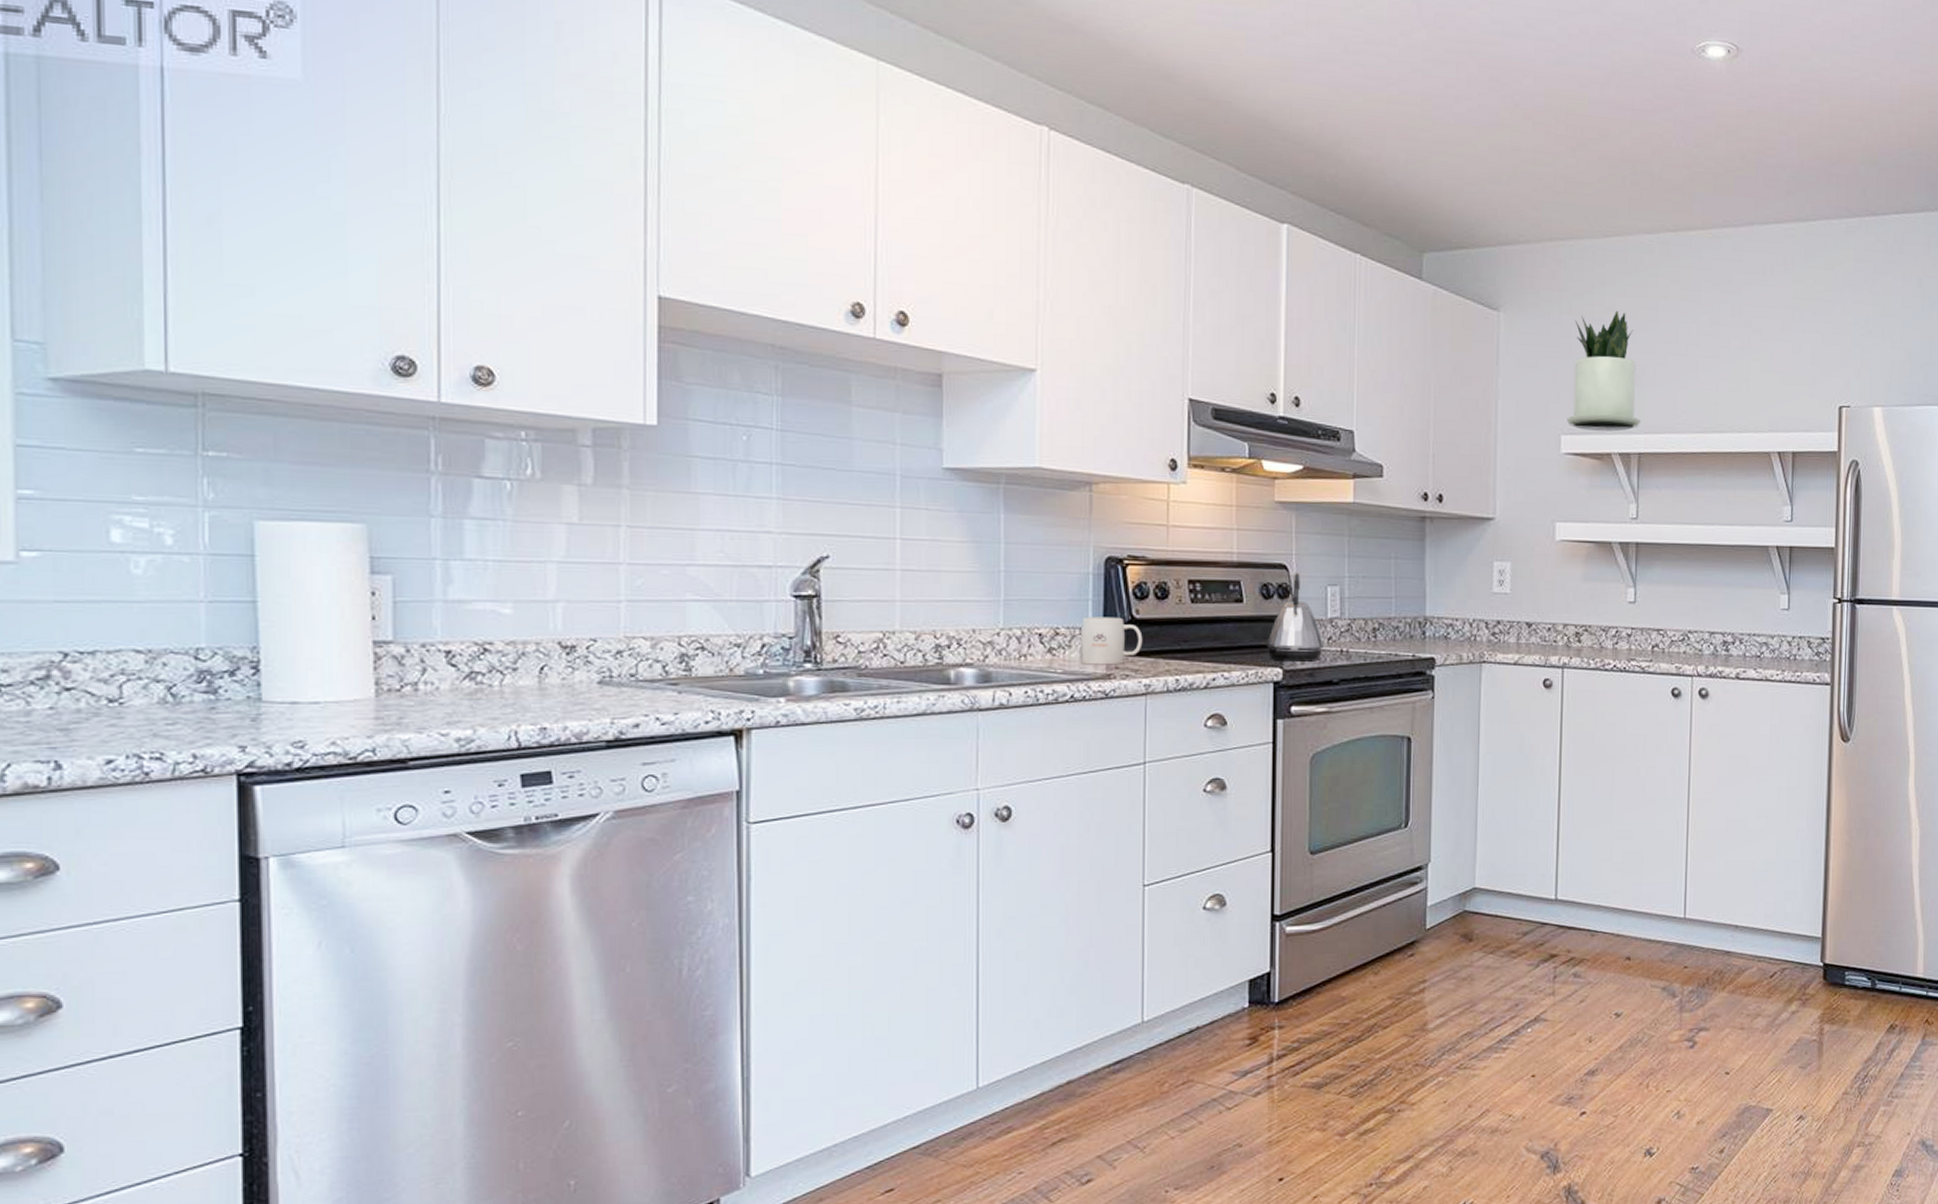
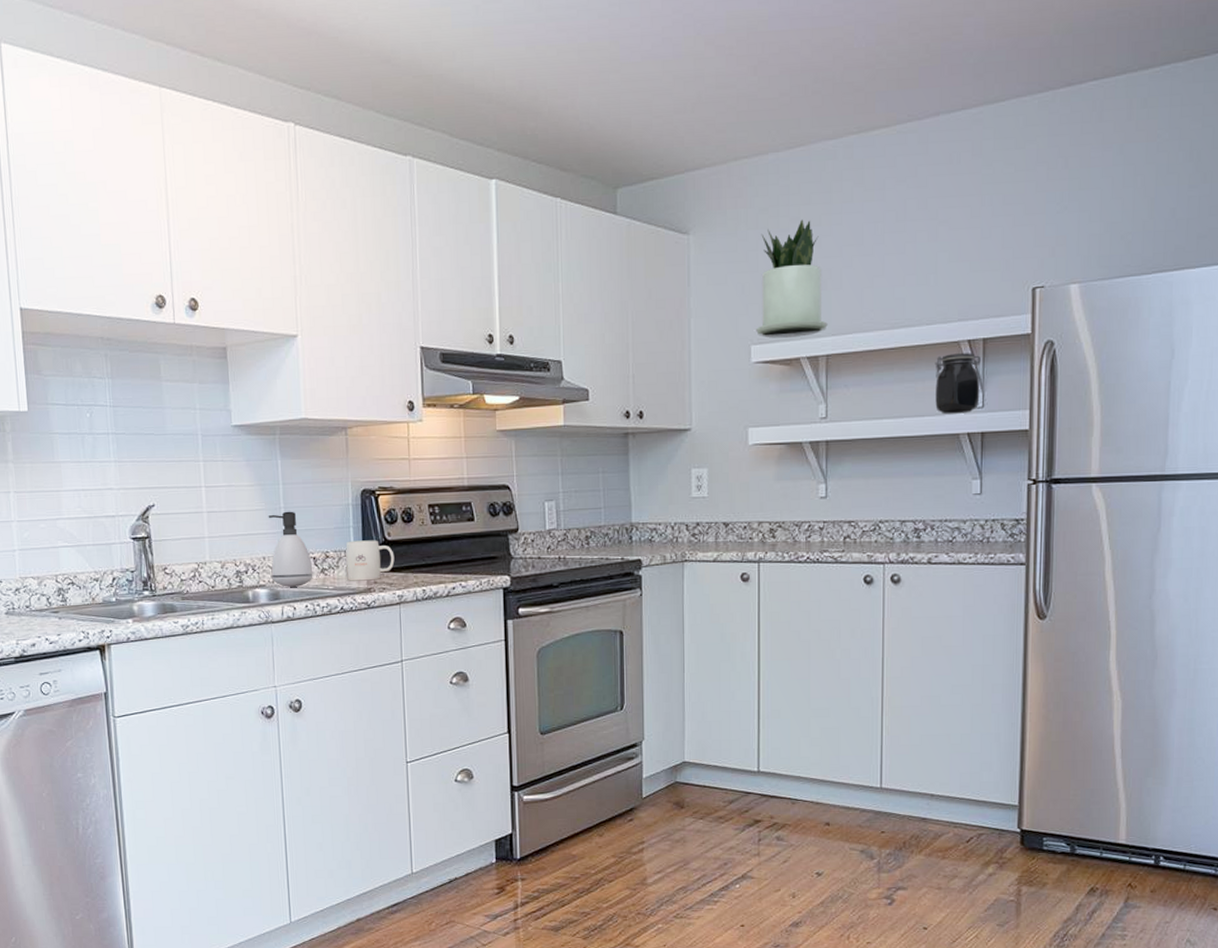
soap dispenser: none [982,576,1038,668] -> present [268,511,313,587]
kettle: present [1267,573,1324,663] -> none [496,492,544,571]
jar: none [1746,464,1790,526] -> present [935,353,981,414]

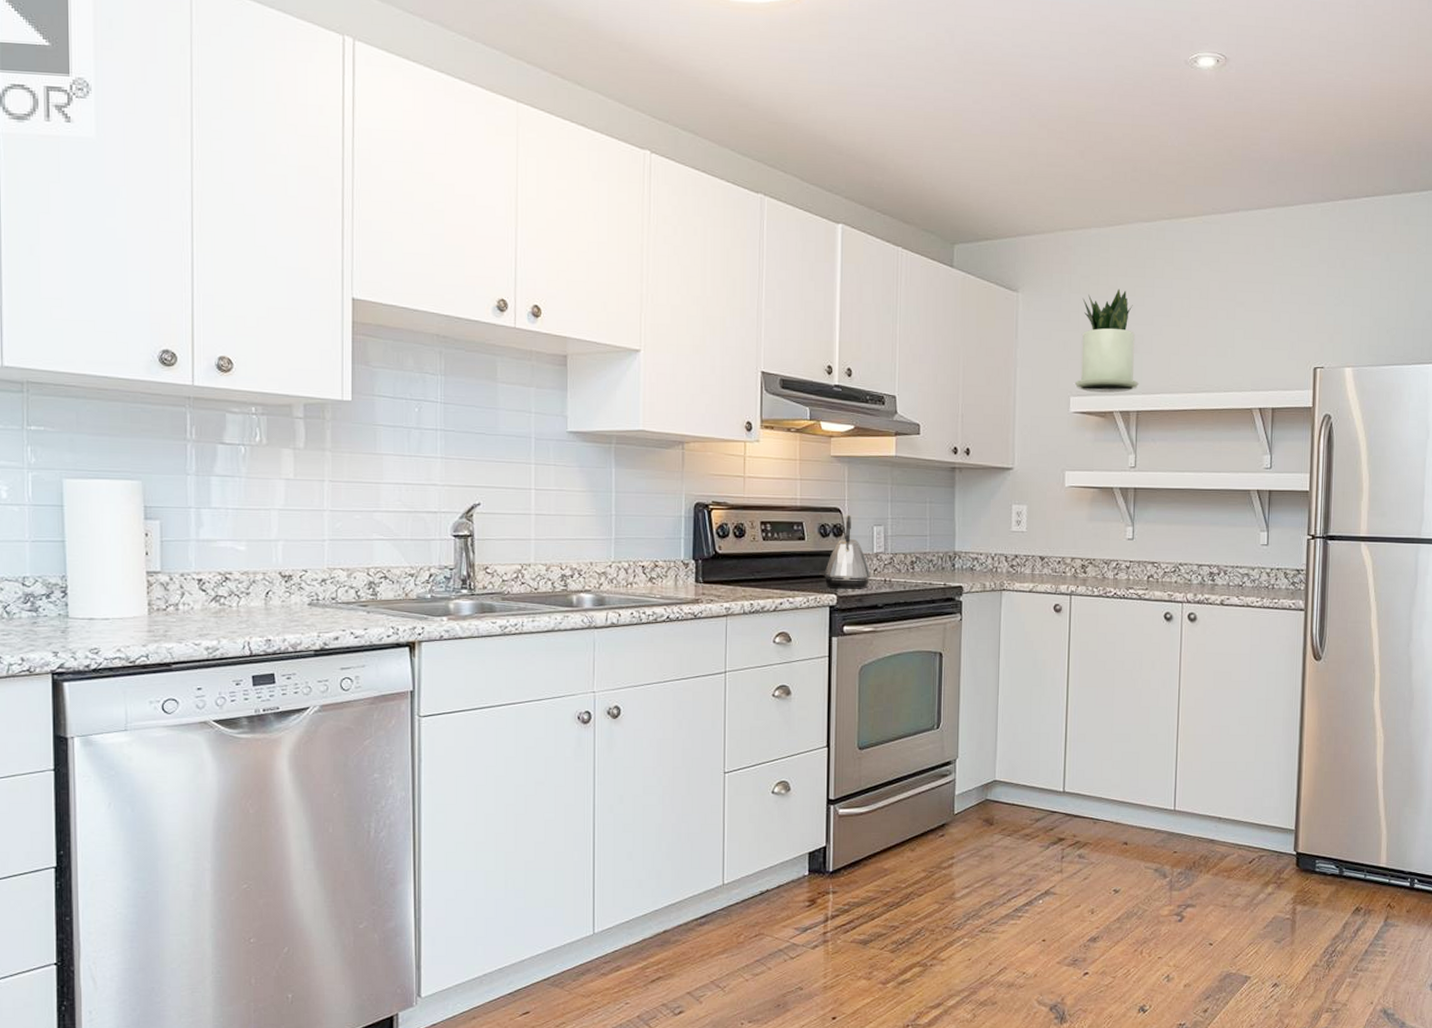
soap dispenser: present [268,511,313,587] -> none [598,519,641,594]
mug: present [345,540,395,581] -> none [675,552,724,592]
kettle: none [496,492,544,571] -> present [824,515,870,590]
jar: present [935,353,981,414] -> none [1230,419,1270,473]

